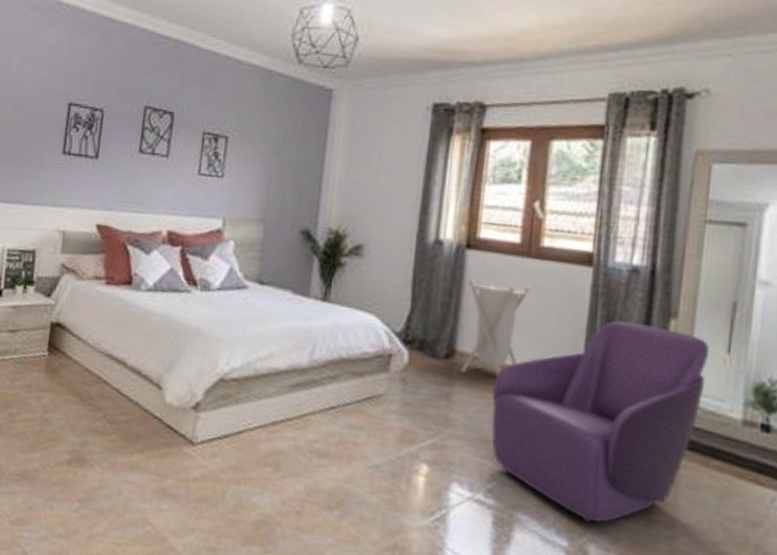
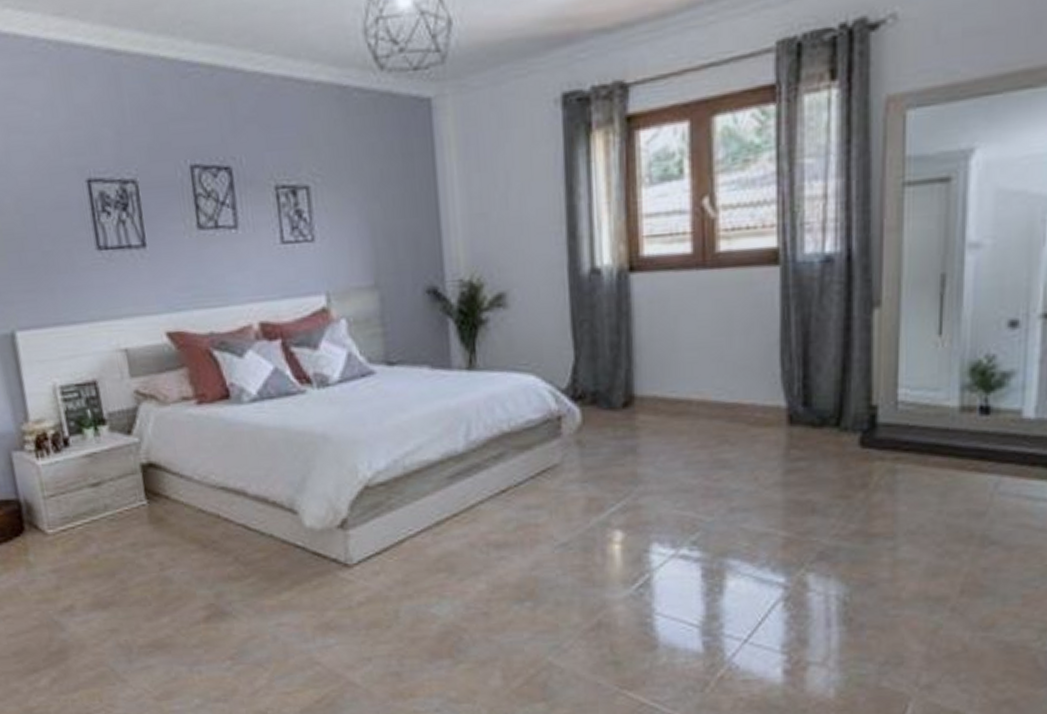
laundry hamper: present [461,280,530,376] -> none [638,304,710,420]
armchair: present [491,320,710,523] -> none [682,321,920,553]

